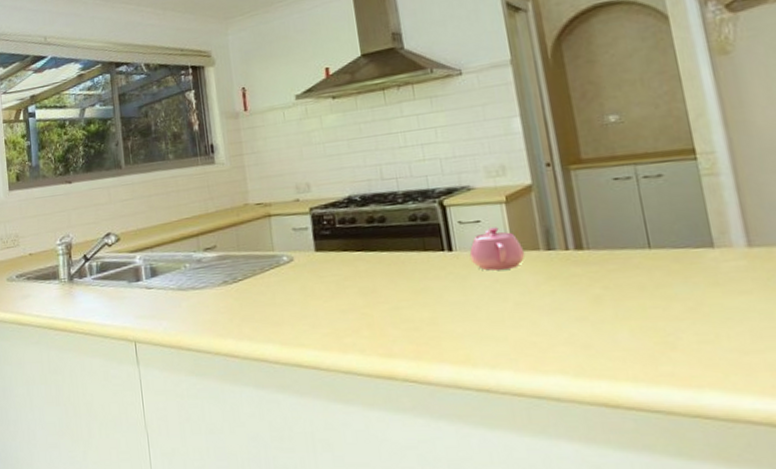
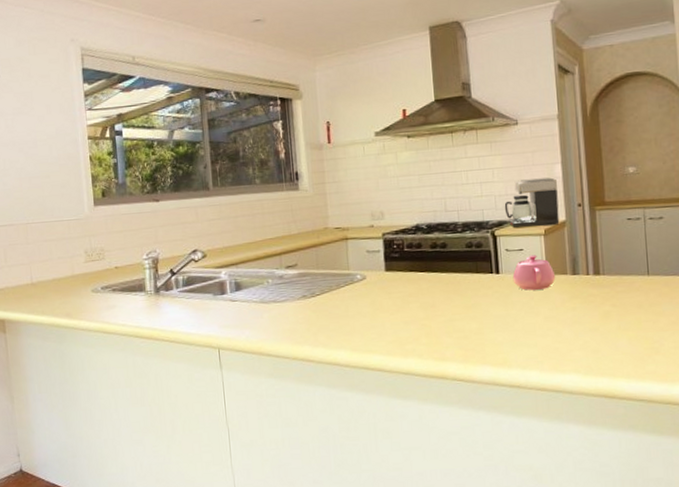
coffee maker: none [452,133,525,197] -> present [504,177,560,229]

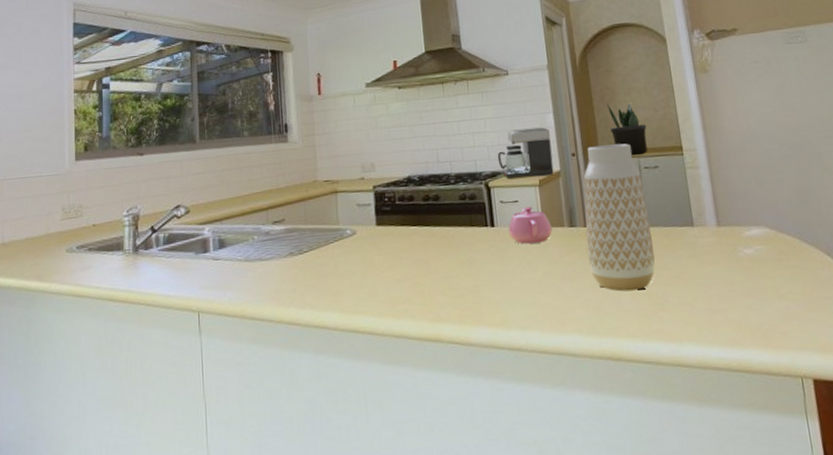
vase: none [587,194,654,336] -> present [583,143,656,292]
planter: none [616,154,654,207] -> present [607,103,648,156]

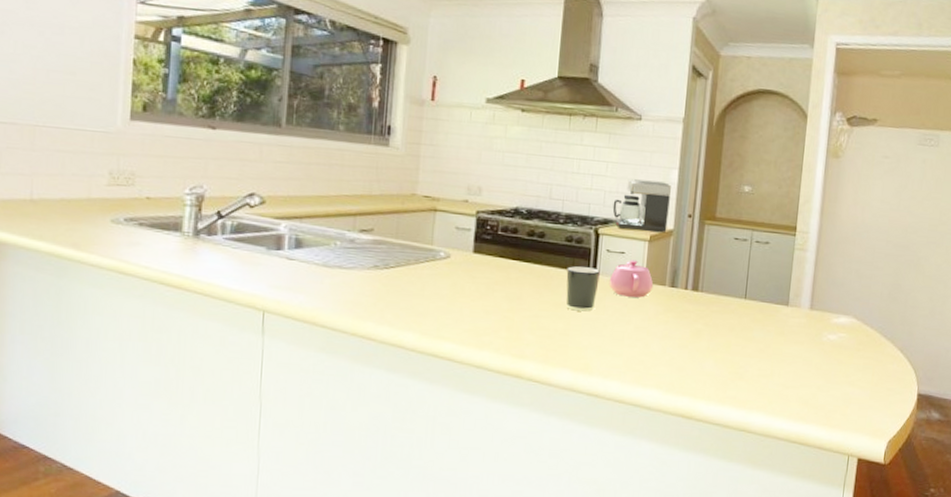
mug: none [465,220,500,266] -> present [565,265,600,312]
vase: present [583,143,656,292] -> none [681,211,751,358]
planter: present [607,103,648,156] -> none [732,171,768,229]

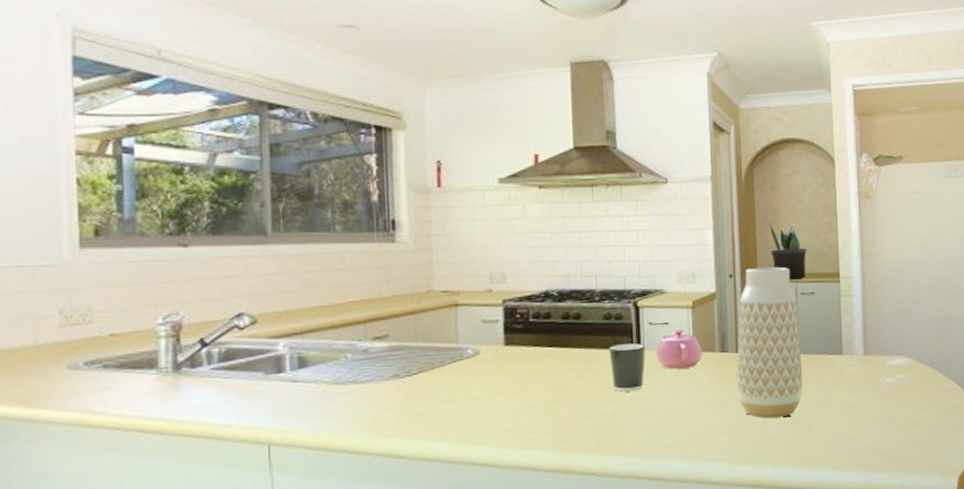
coffee maker: present [612,179,671,233] -> none [649,244,709,300]
vase: none [681,211,751,358] -> present [736,267,803,419]
planter: none [732,171,768,229] -> present [770,224,807,281]

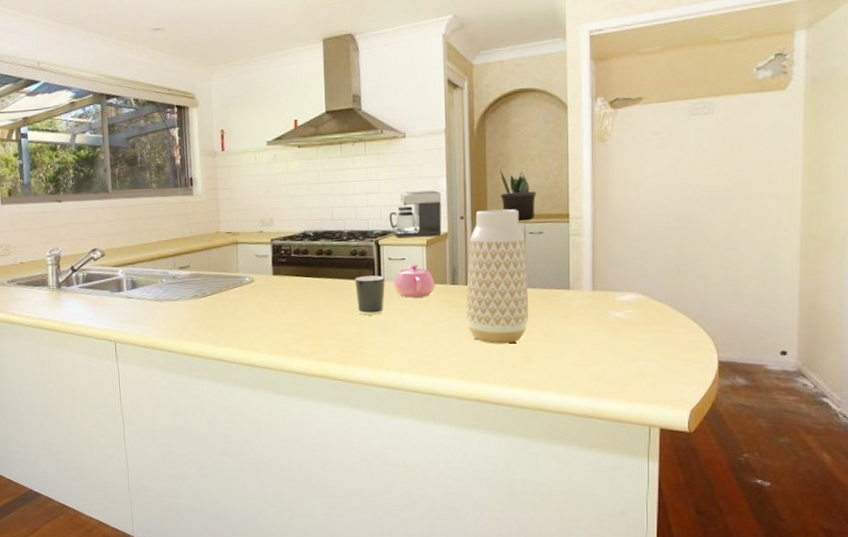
coffee maker: none [649,244,709,300] -> present [389,190,442,239]

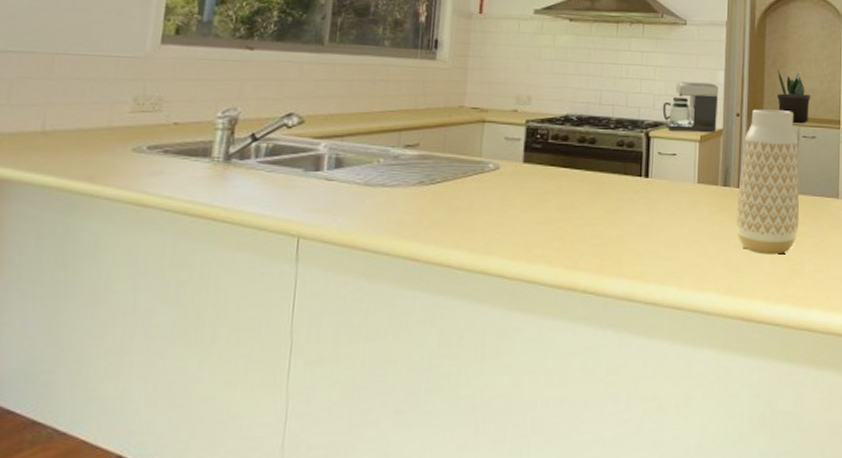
mug: present [355,275,385,315] -> none [618,170,653,216]
teapot: present [394,264,436,298] -> none [661,161,706,199]

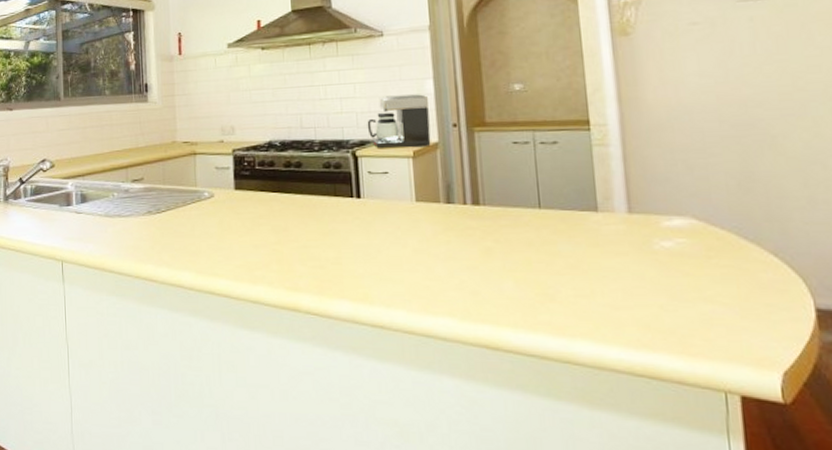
vase: present [736,109,800,255] -> none [464,115,547,277]
planter: present [777,69,811,124] -> none [499,69,546,129]

